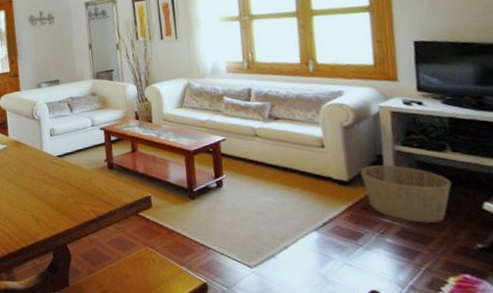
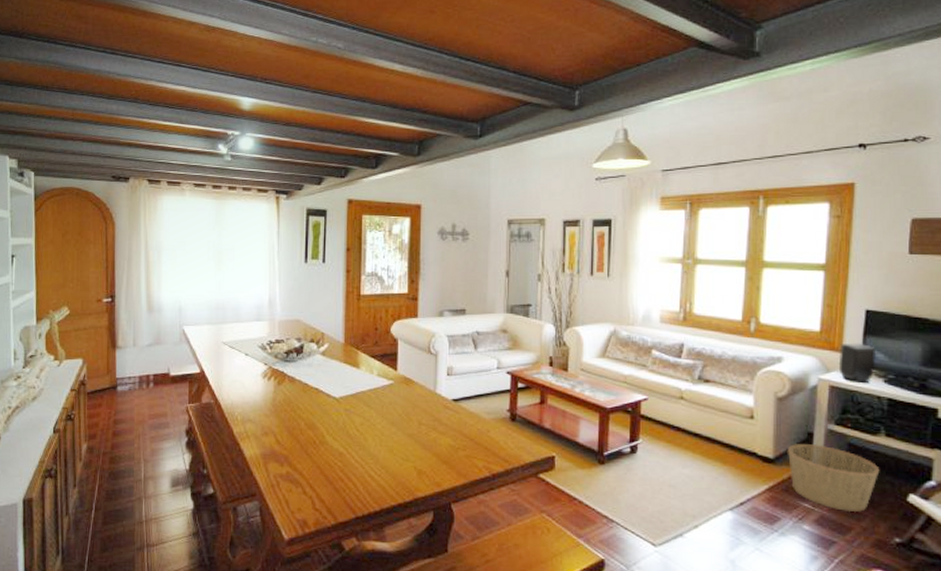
speaker: none [395,70,432,107] -> present [838,343,876,384]

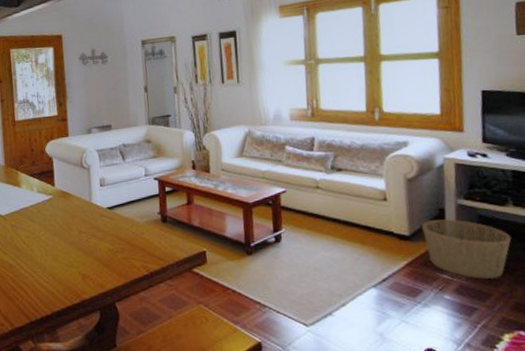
speaker: present [838,343,876,384] -> none [461,121,497,159]

